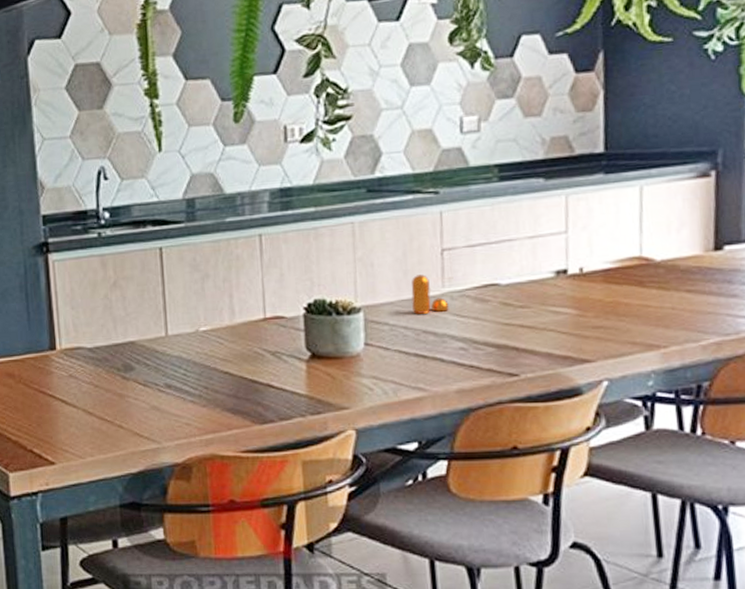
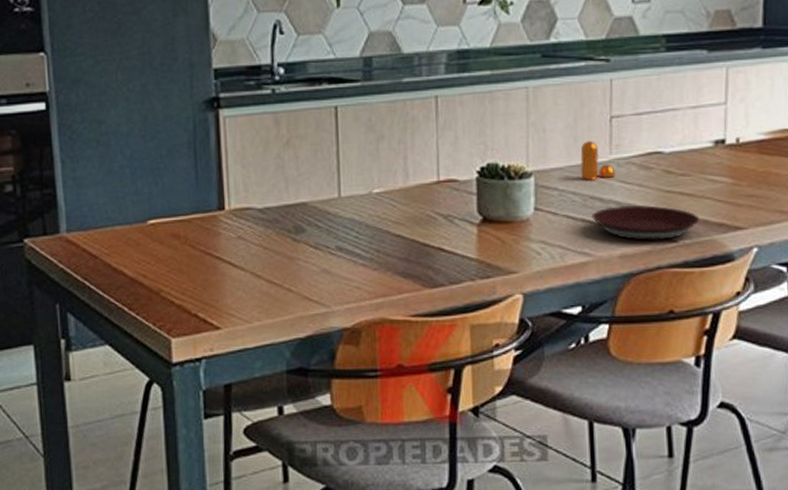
plate: none [425,339,543,376] -> present [592,205,700,242]

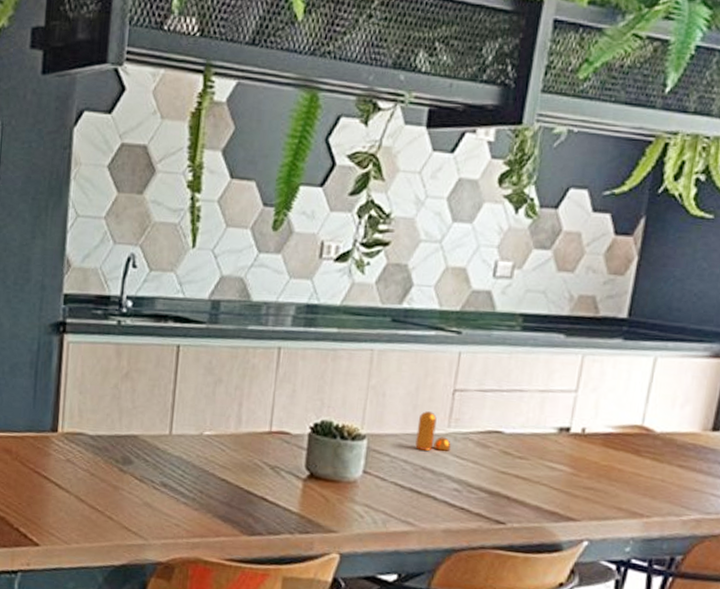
plate: present [592,205,700,242] -> none [420,479,532,521]

